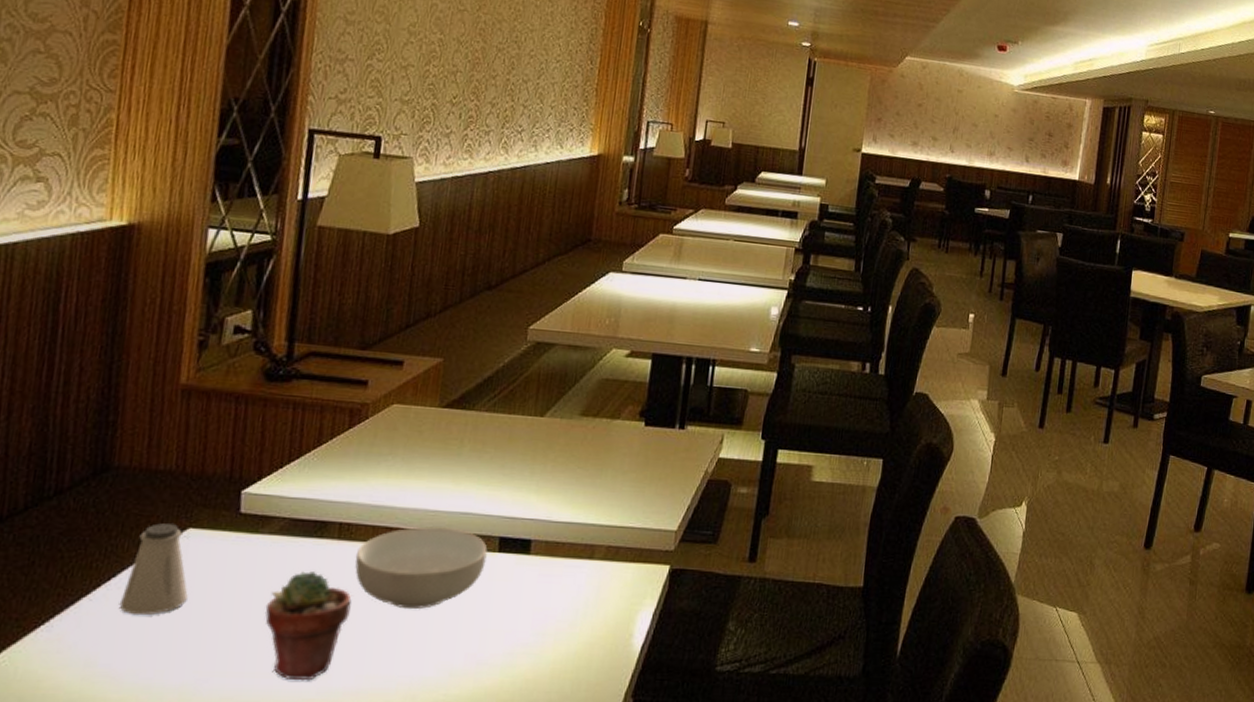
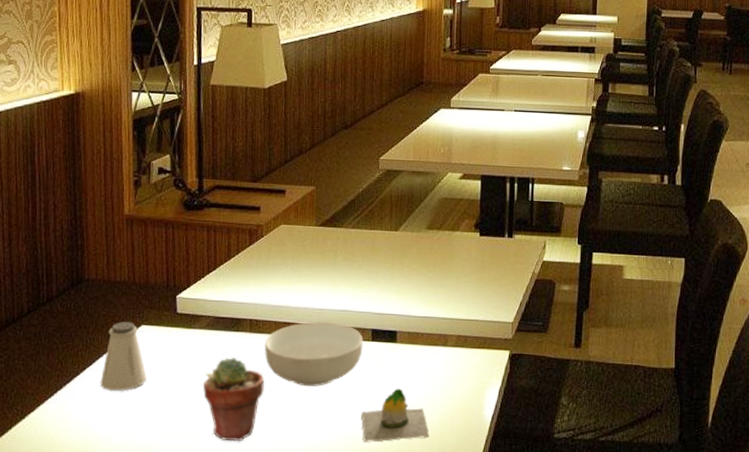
decorative egg: none [475,611,562,679] -> present [361,388,429,442]

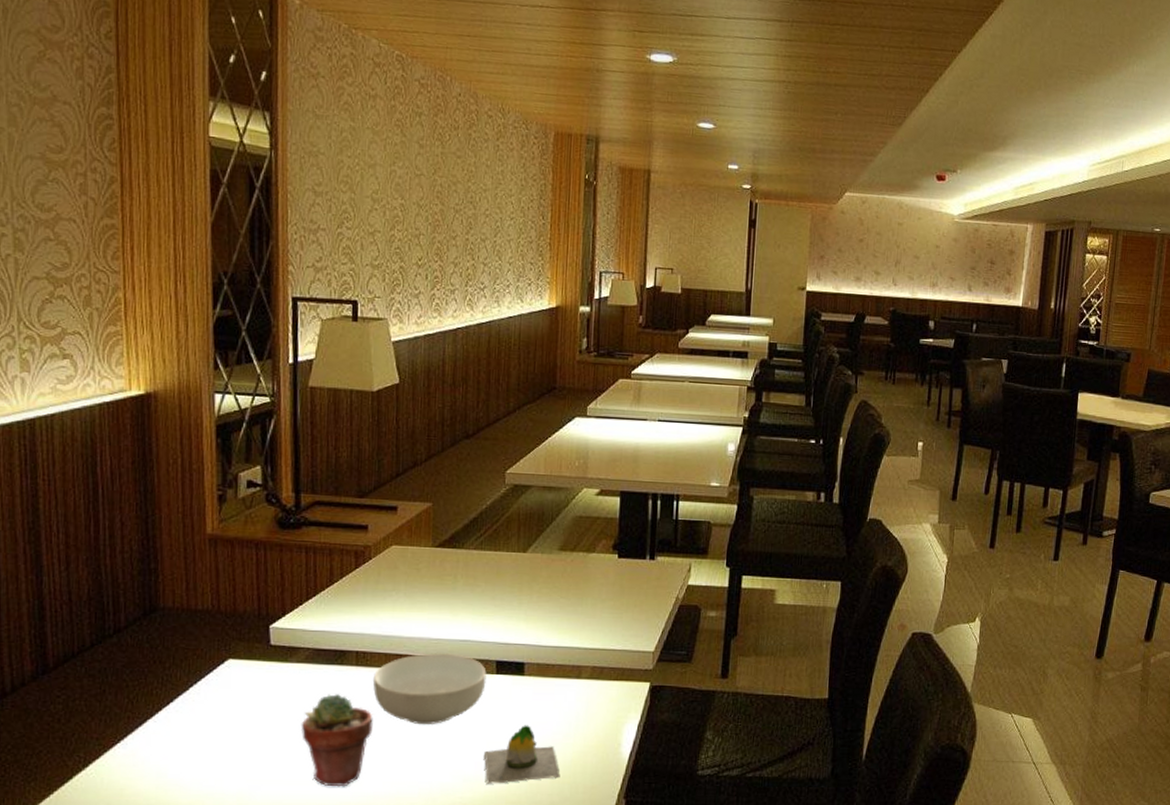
saltshaker: present [100,322,147,391] -> none [179,655,235,734]

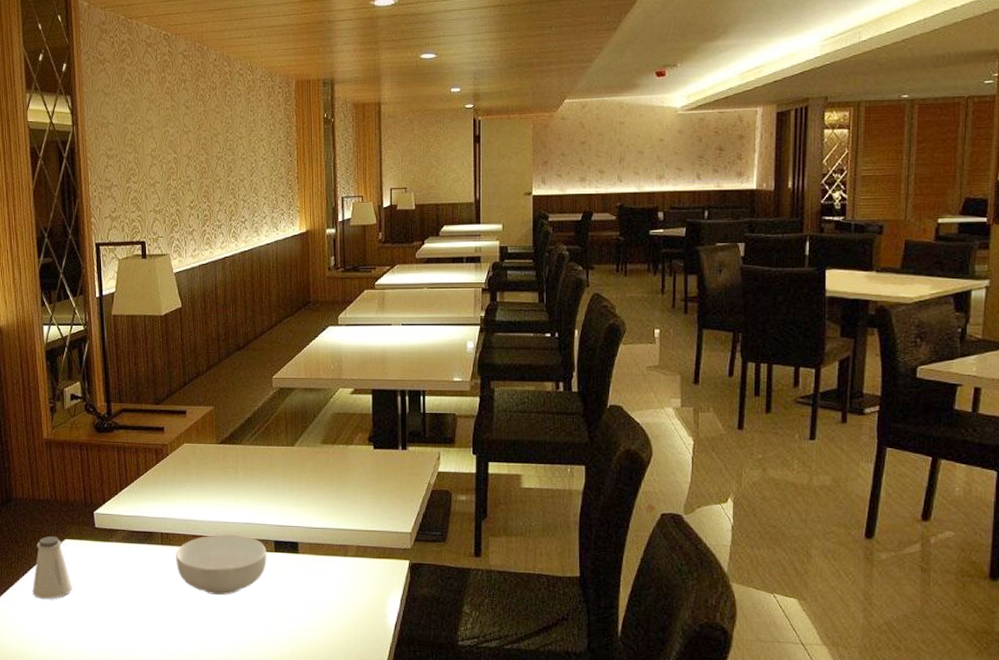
saltshaker: none [179,655,235,734] -> present [32,536,72,600]
potted succulent: present [300,694,373,787] -> none [122,568,178,646]
decorative egg: present [483,725,560,784] -> none [268,597,335,648]

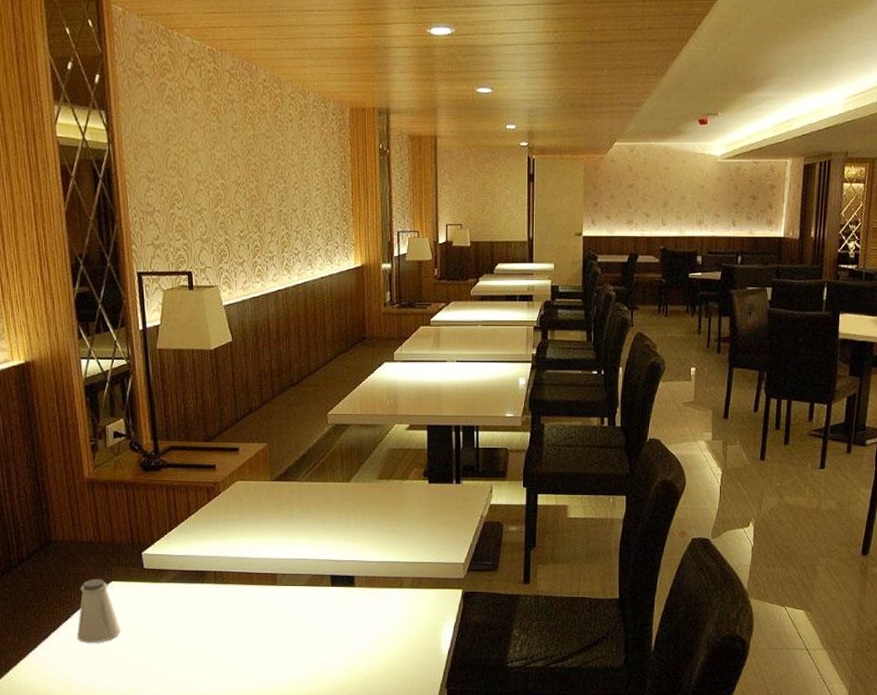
cereal bowl: present [175,534,267,596] -> none [229,570,323,631]

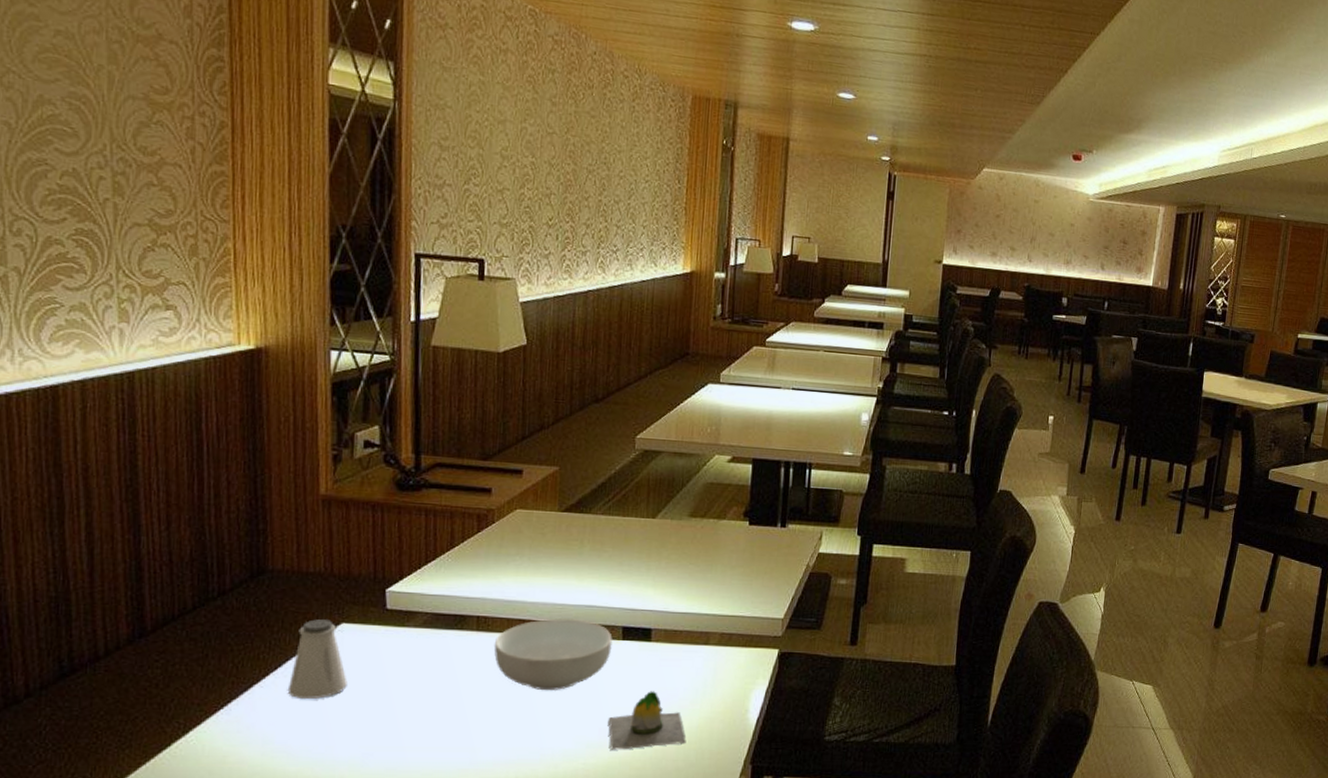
cereal bowl: none [229,570,323,631] -> present [494,618,613,691]
decorative egg: none [325,628,391,679] -> present [608,691,686,750]

